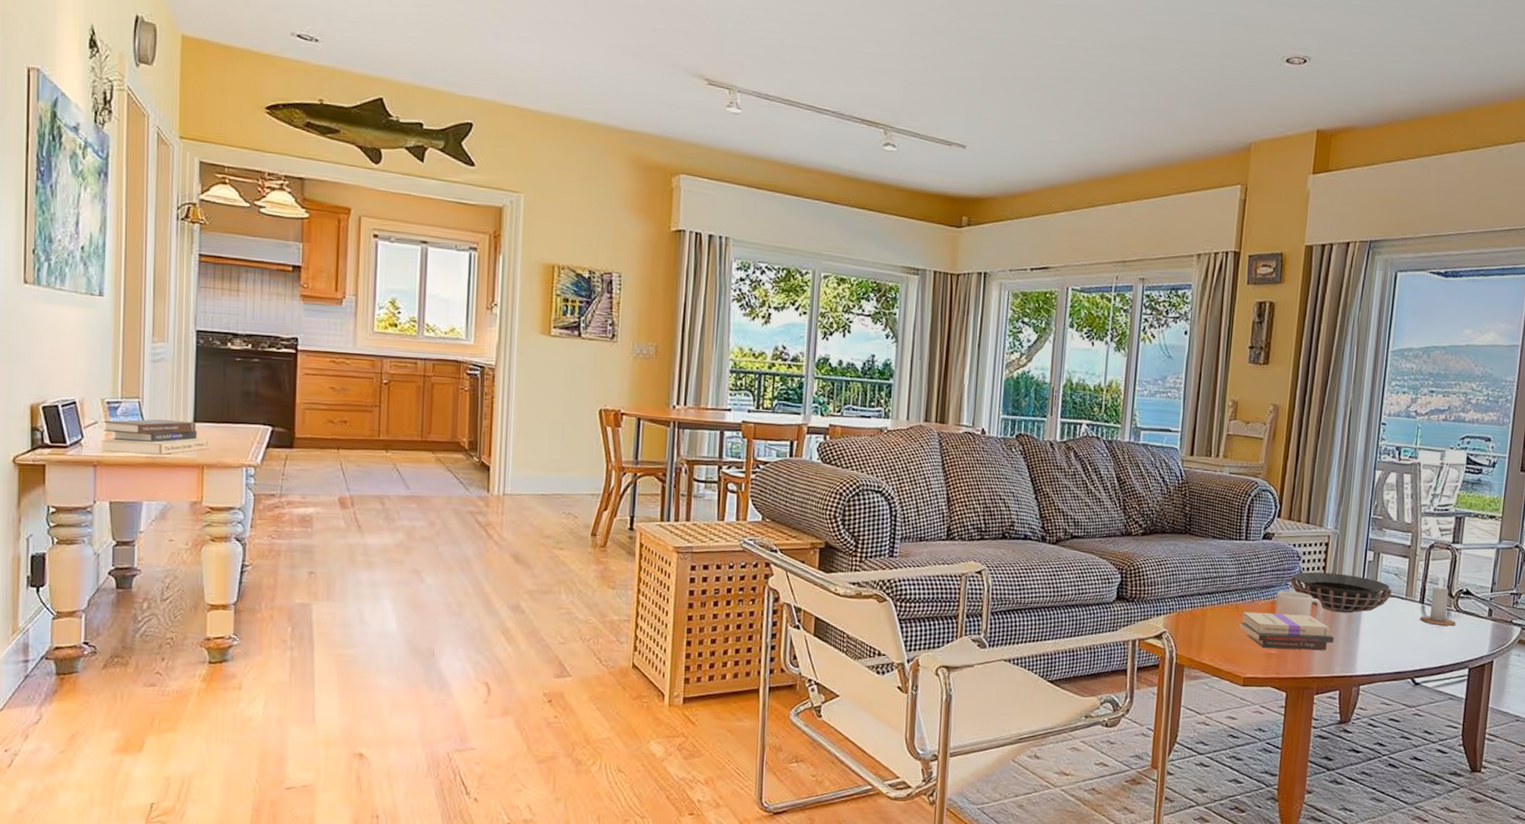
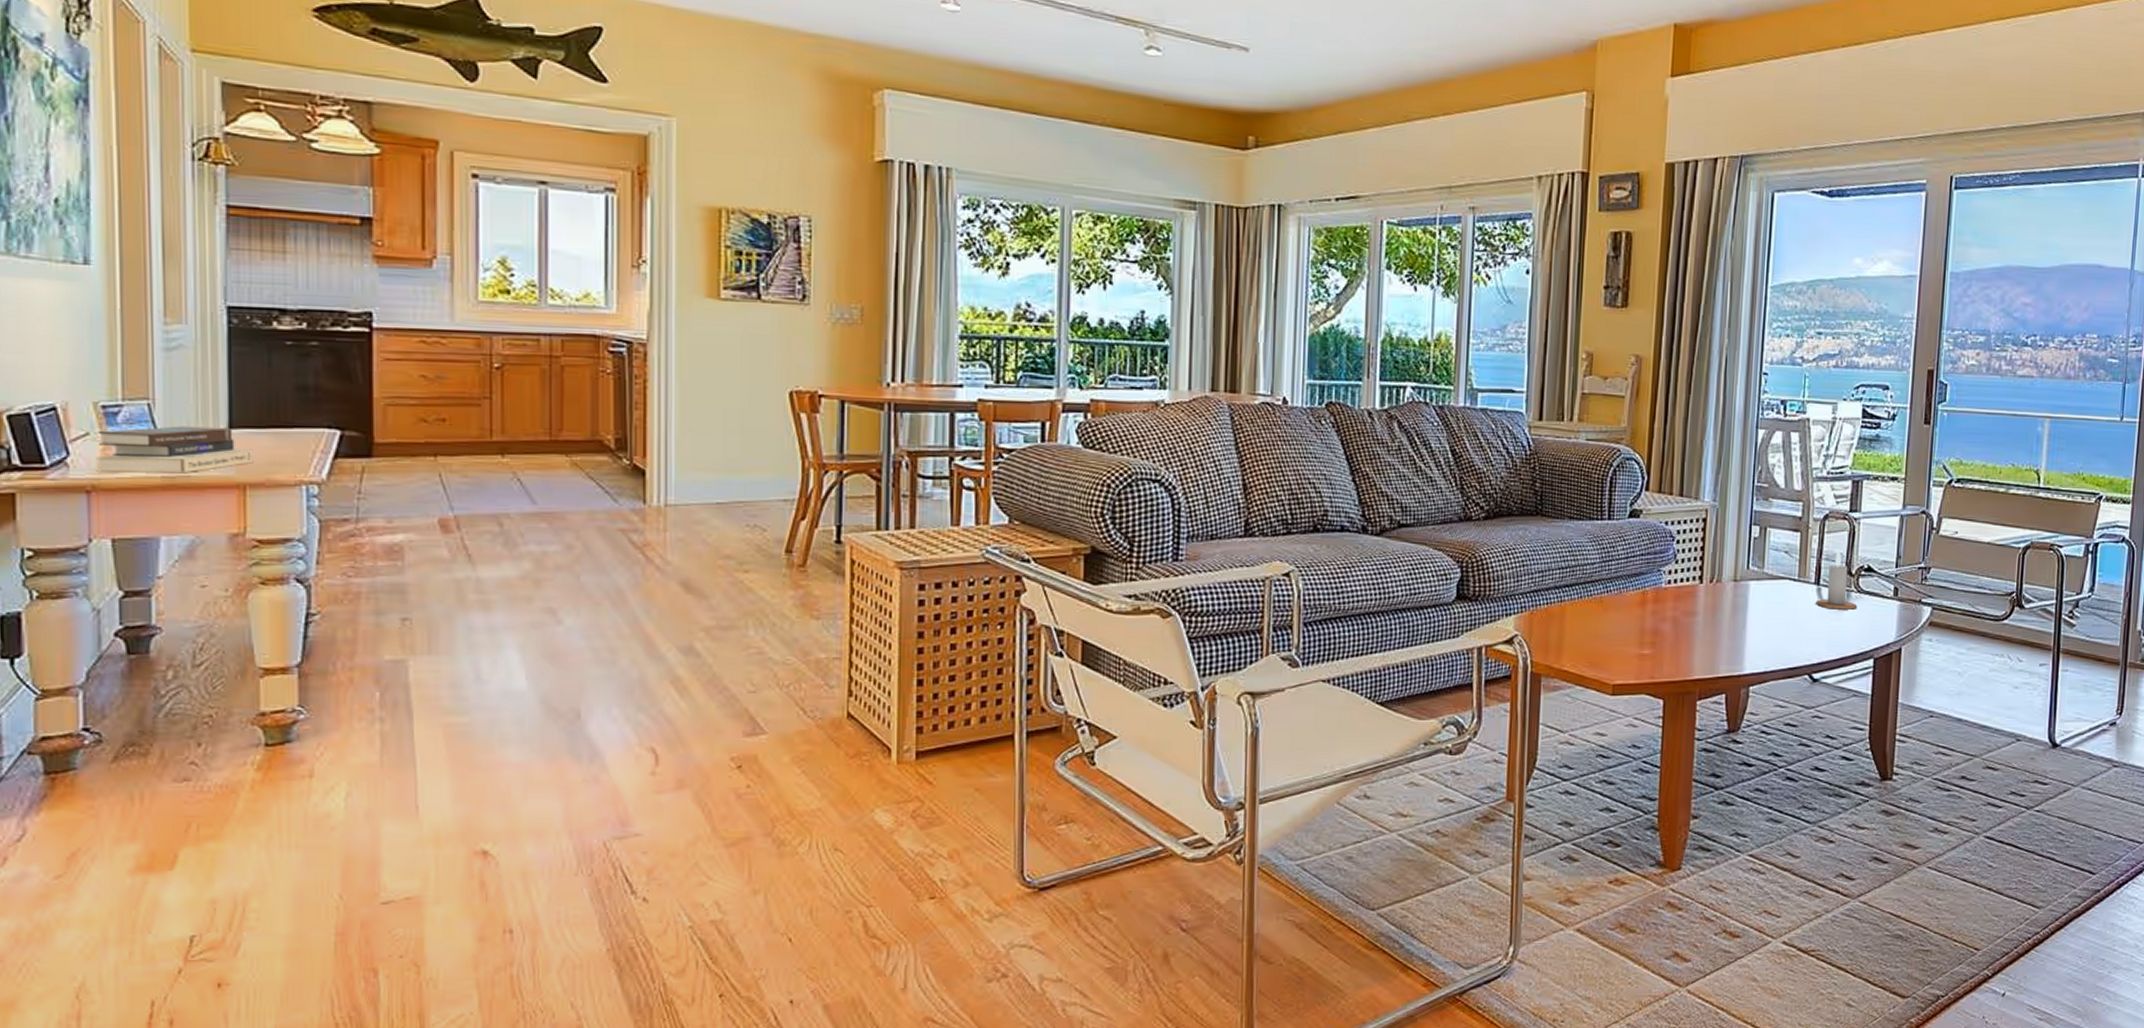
books: present [1239,611,1334,651] -> none [1605,605,1718,649]
mug: present [1275,590,1323,621] -> none [1647,578,1702,612]
decorative bowl: present [1290,571,1392,614] -> none [1663,553,1782,601]

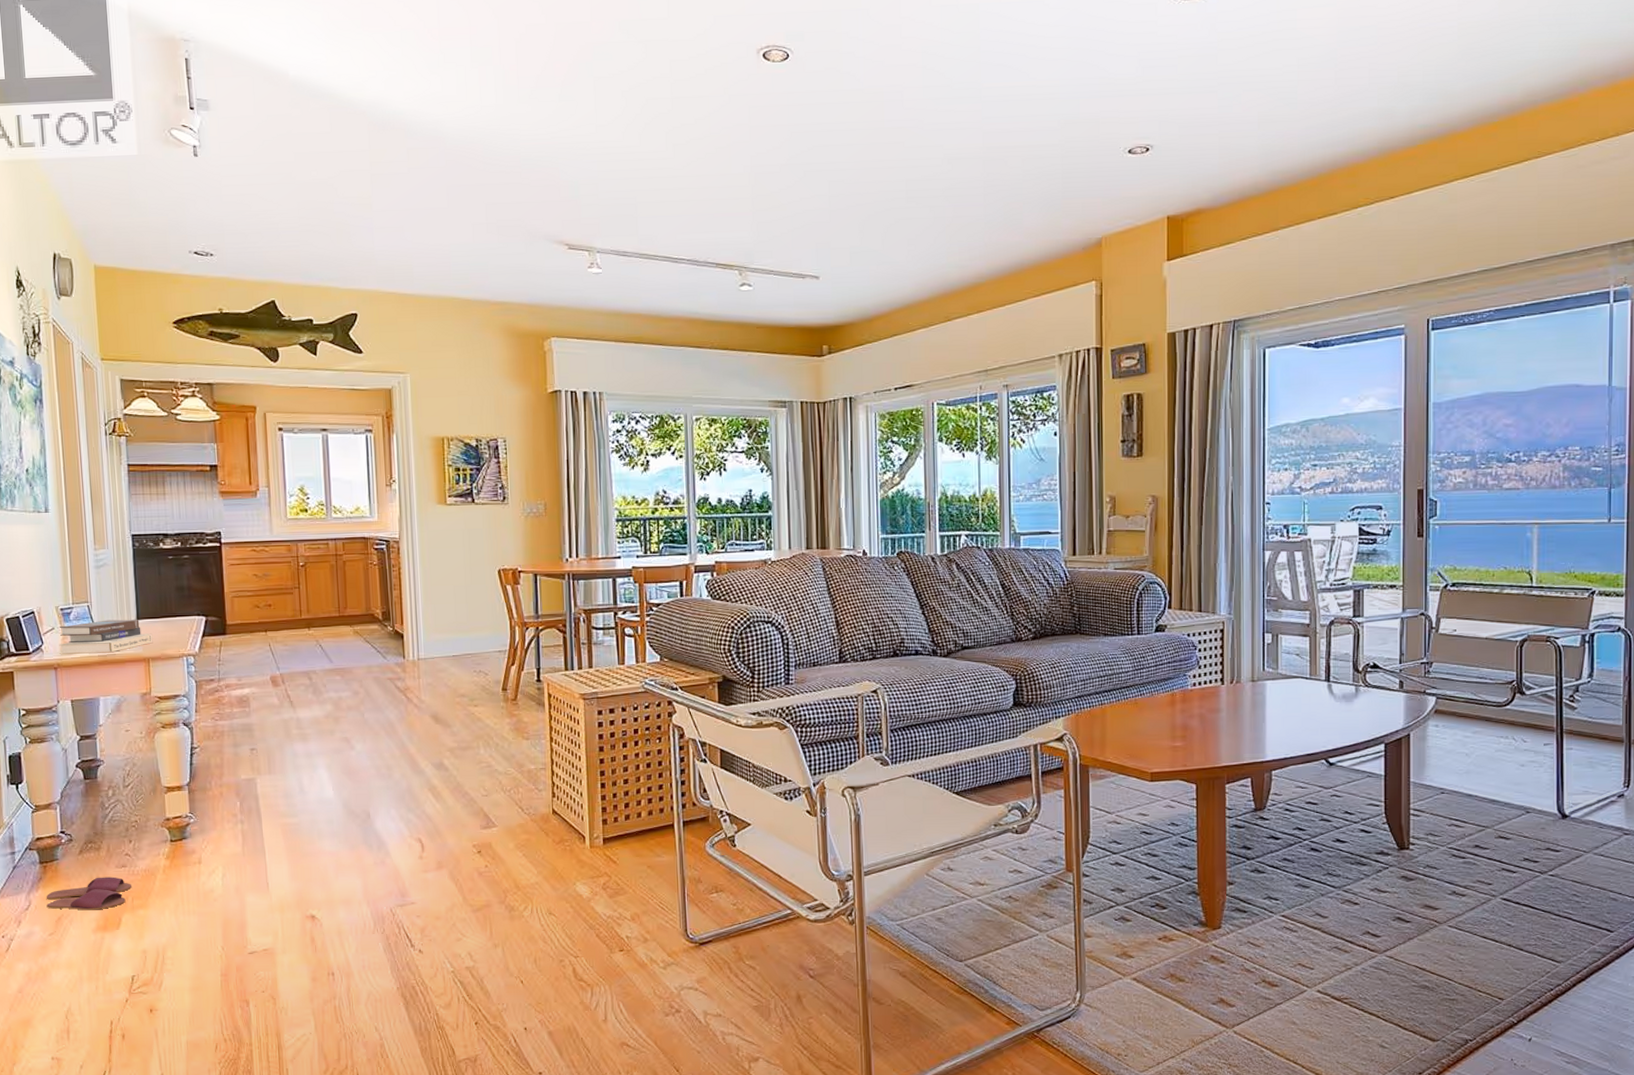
slippers: none [52,794,197,843] -> present [46,877,131,911]
candle: present [1815,549,1858,610] -> none [1326,650,1366,702]

